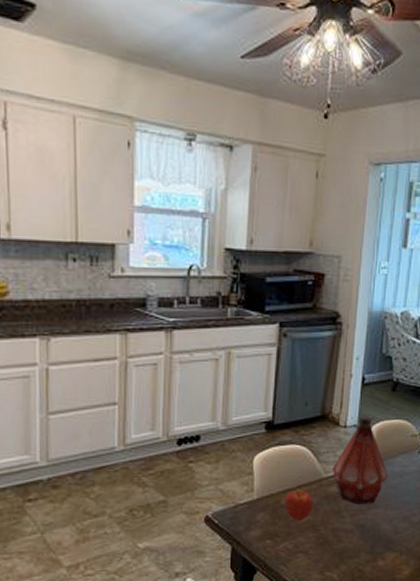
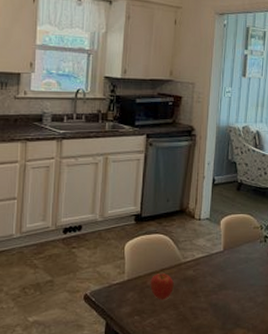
bottle: present [332,416,388,505] -> none [189,211,236,286]

